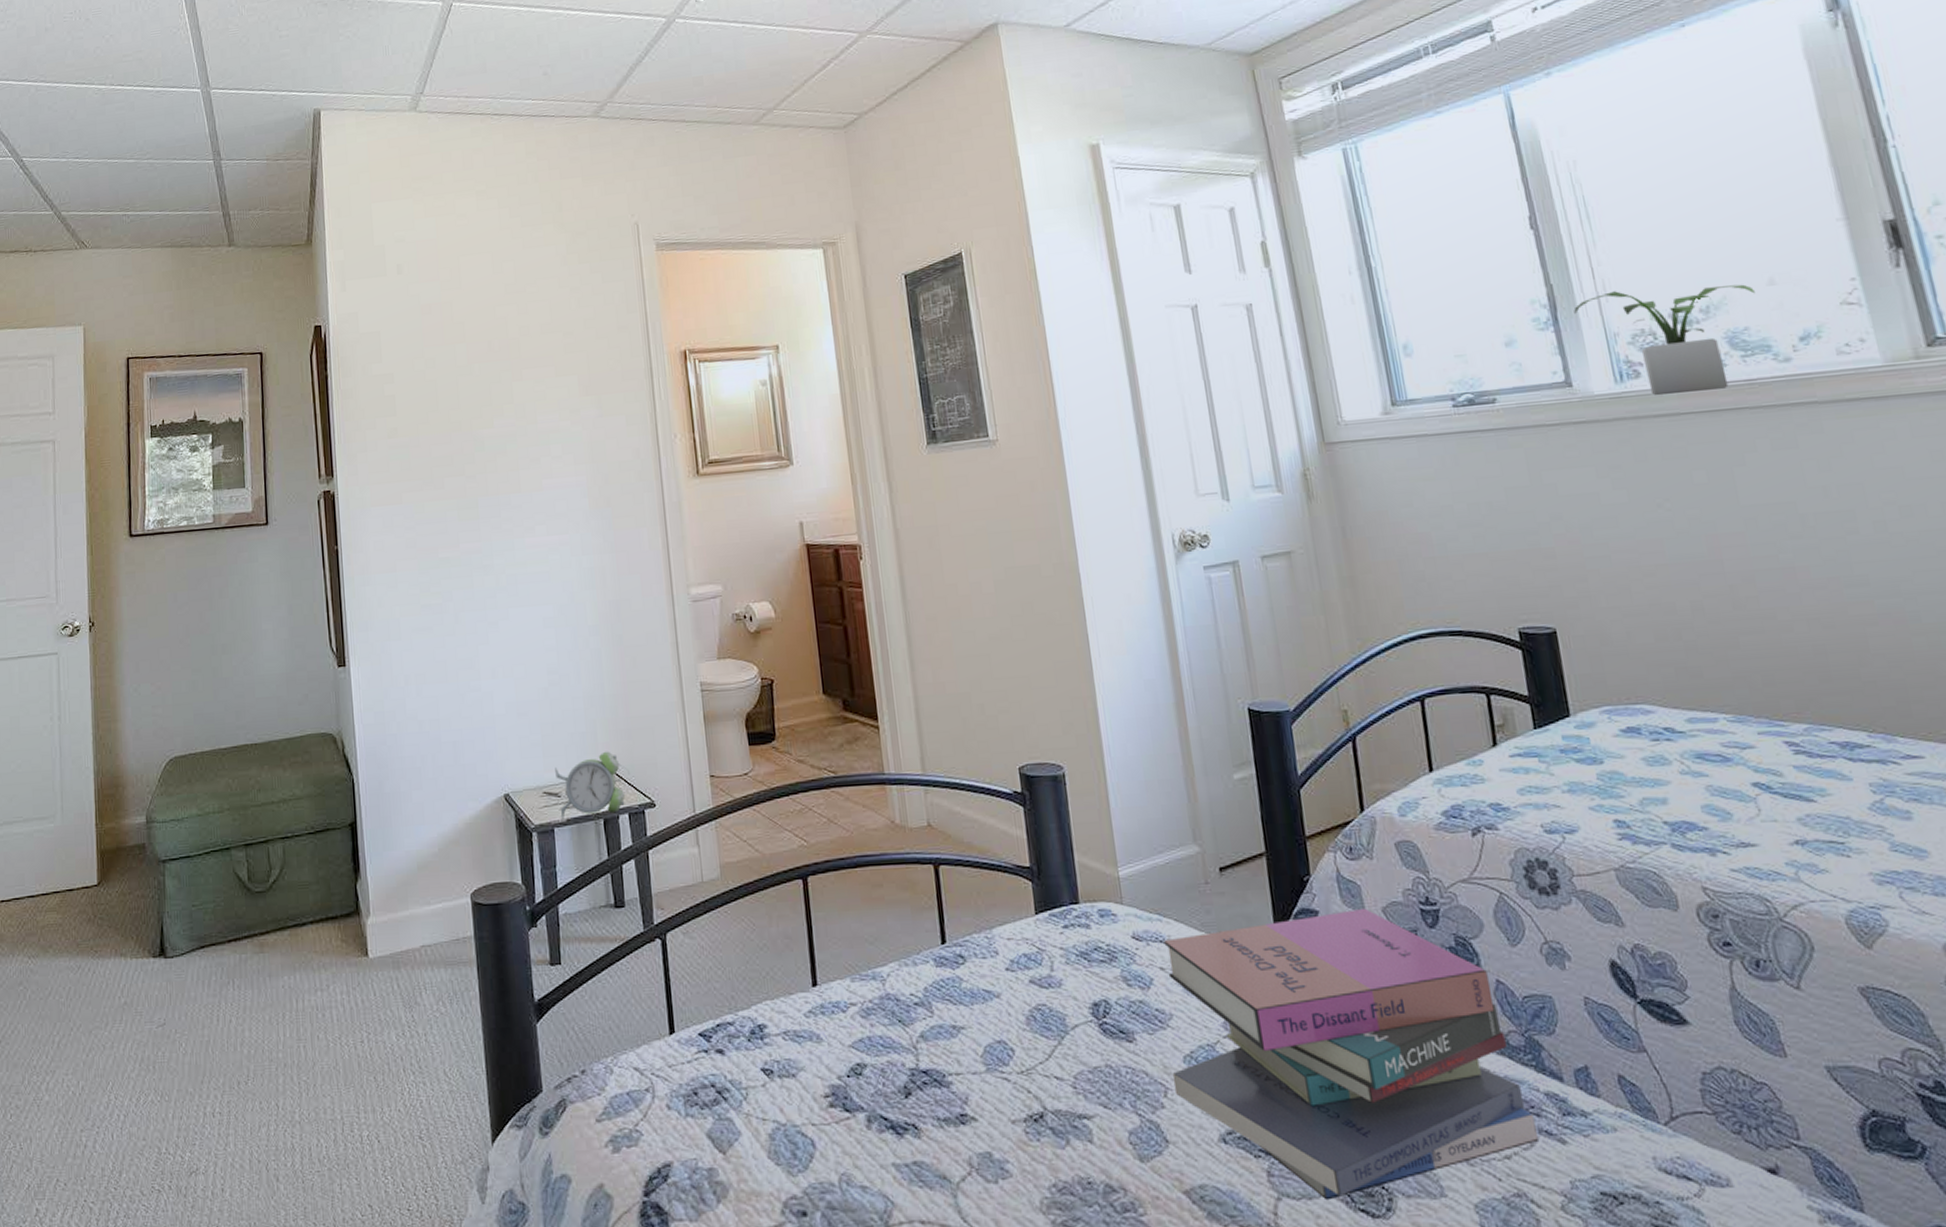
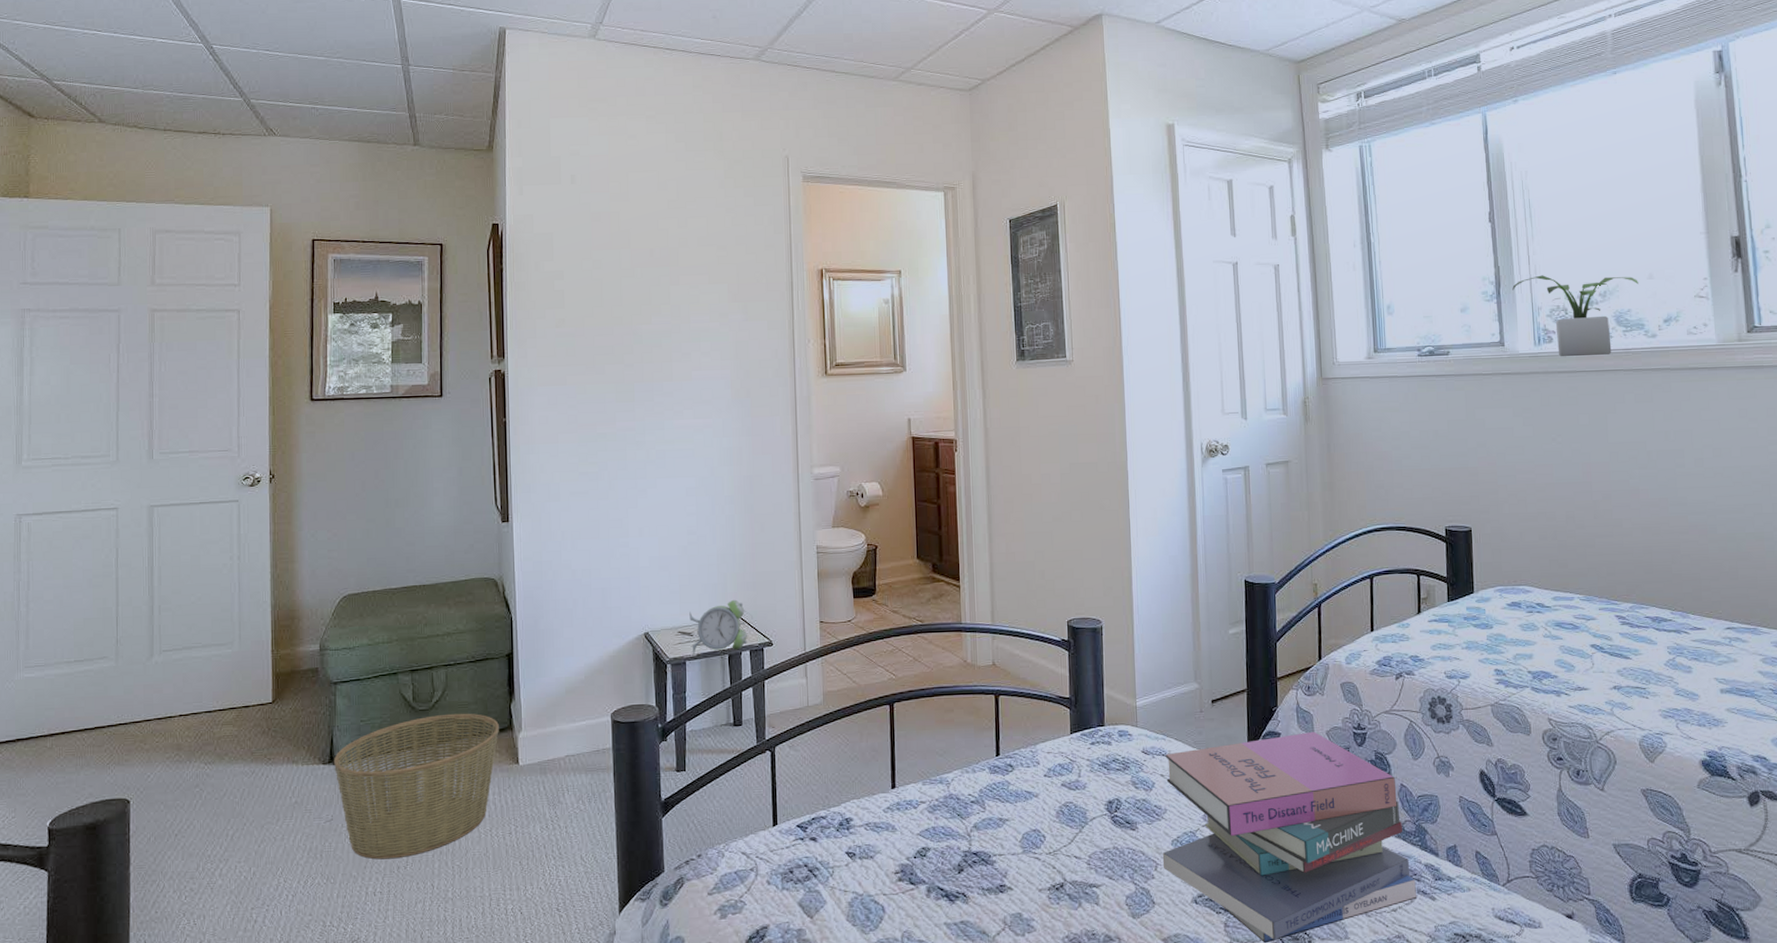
basket: none [164,895,345,1073] -> present [333,713,499,860]

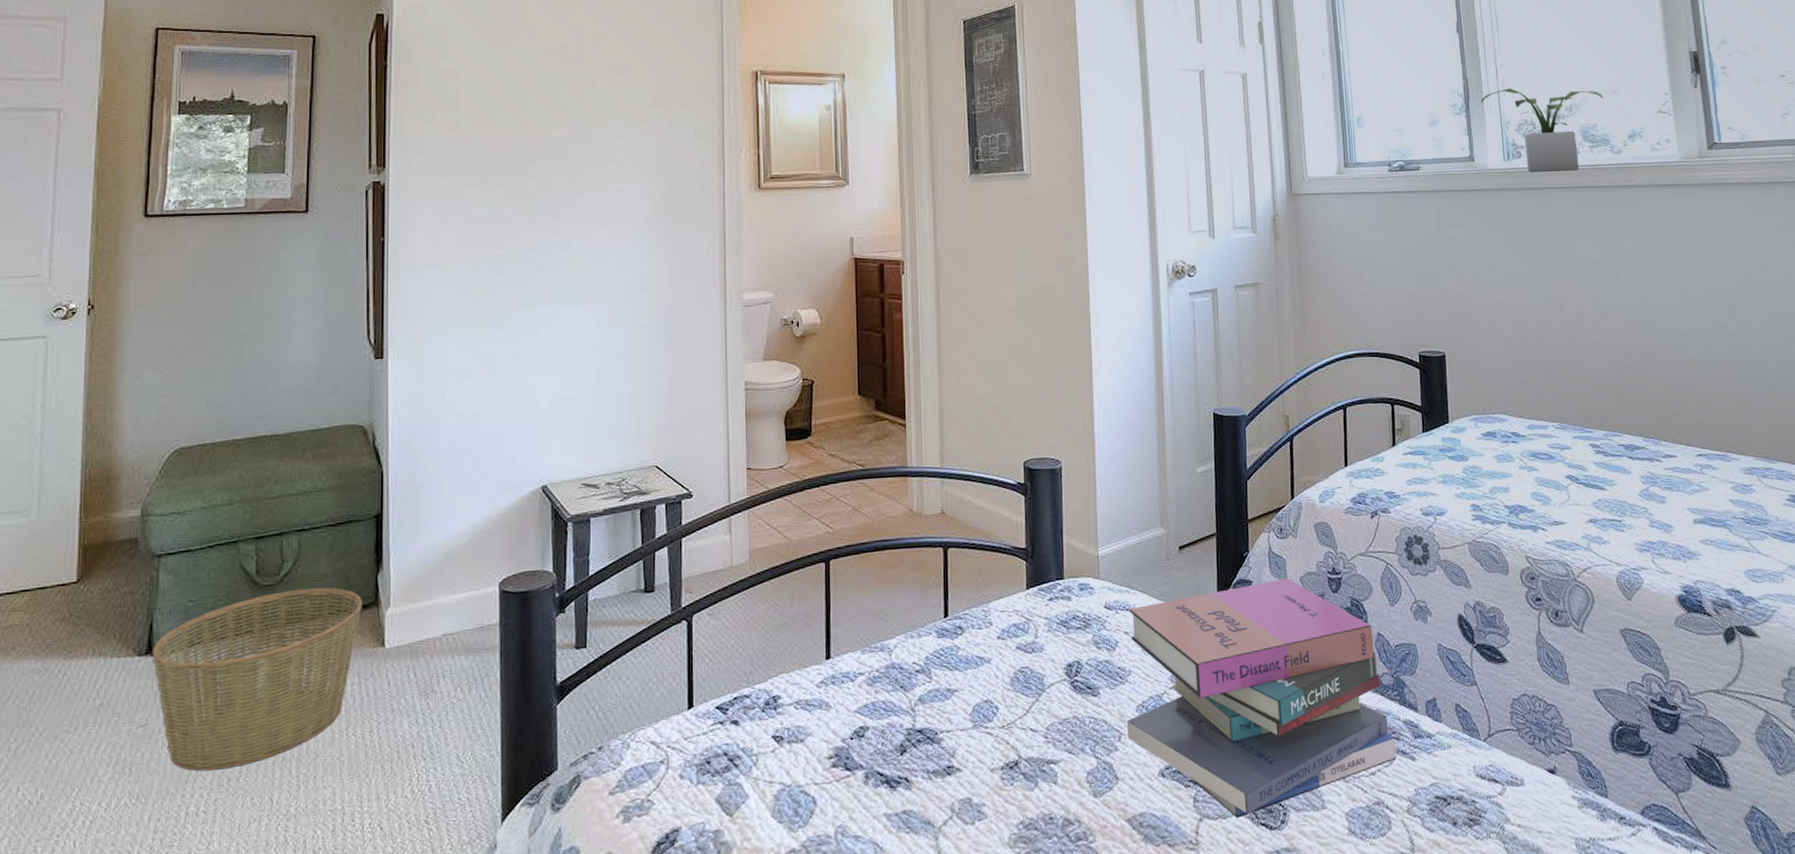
alarm clock: present [689,599,753,653] -> none [596,445,669,509]

